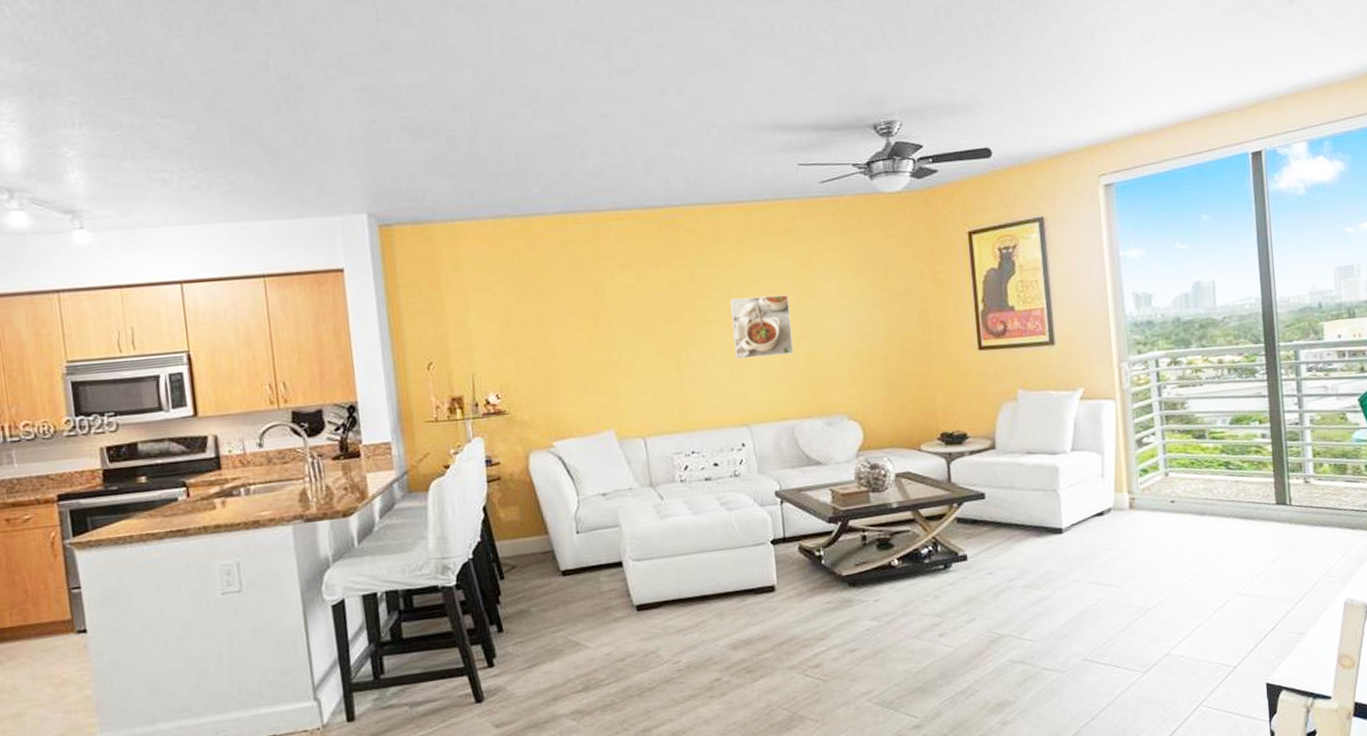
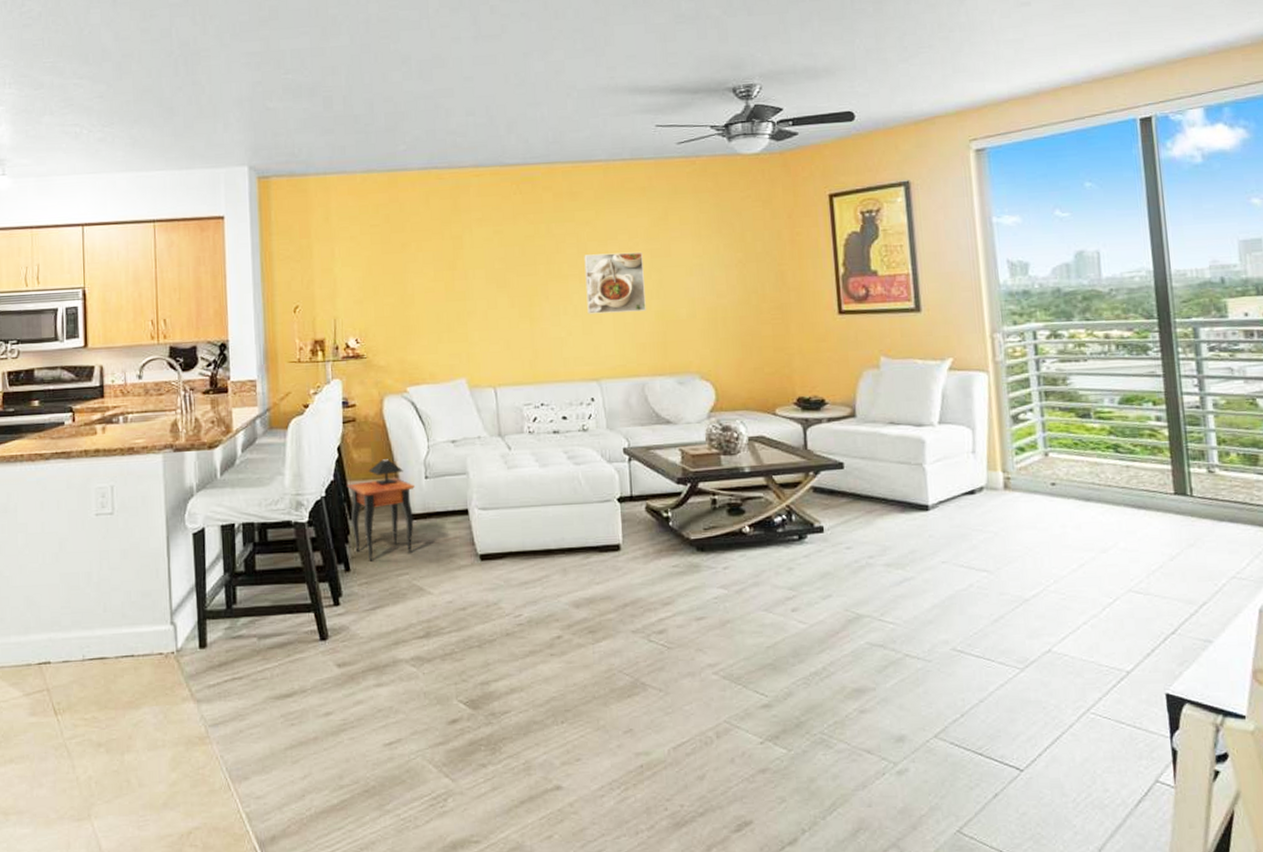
side table: none [495,516,567,621] -> present [347,459,416,561]

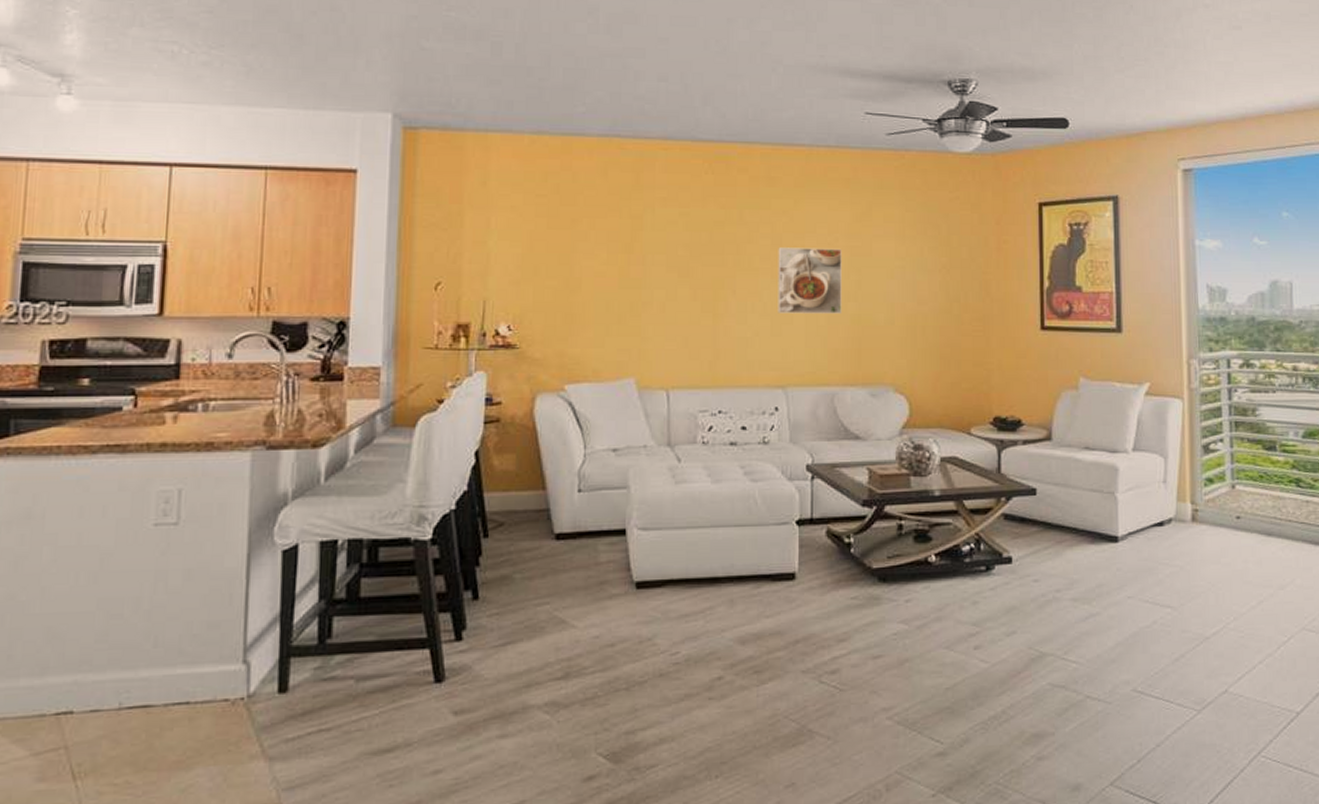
side table: present [347,459,416,561] -> none [483,468,566,588]

